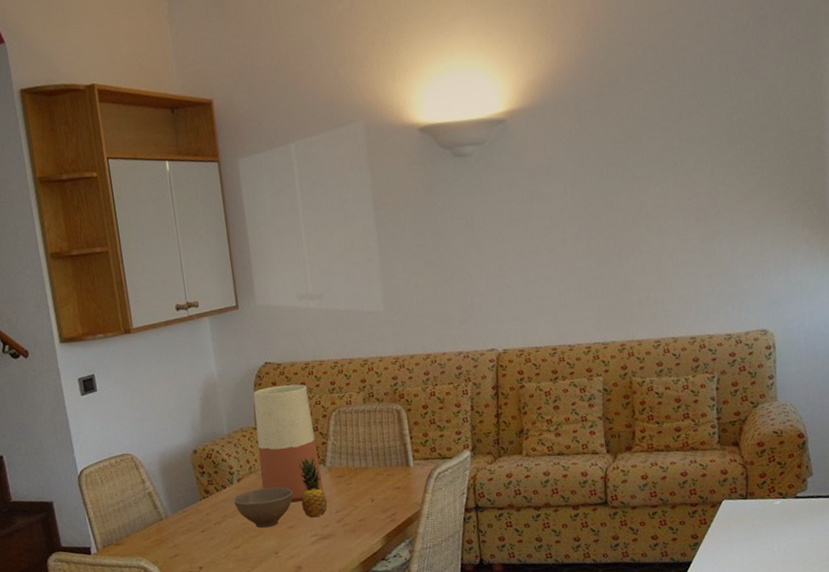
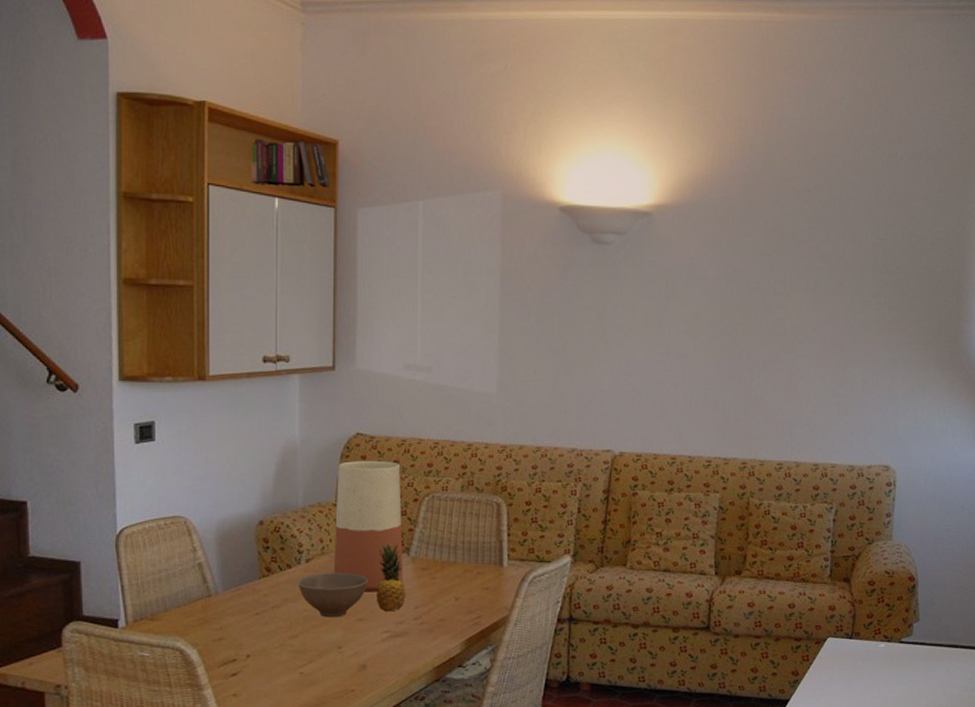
books: none [139,105,212,153] -> present [251,140,331,188]

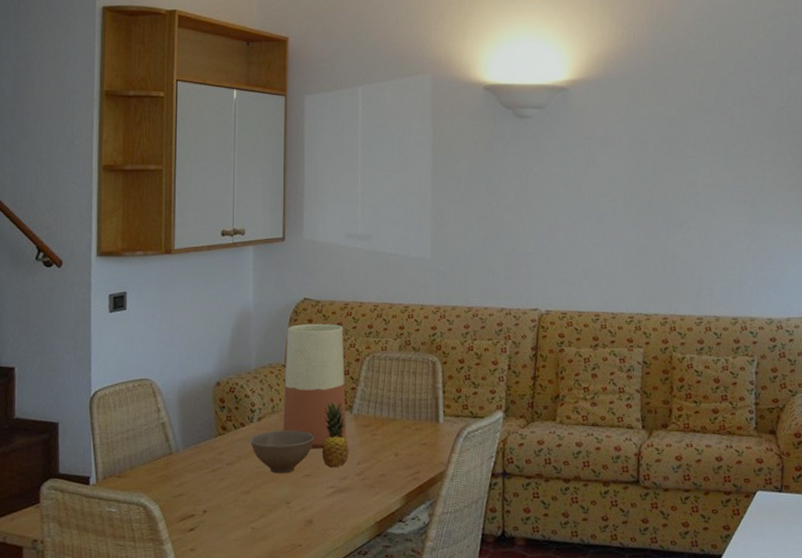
books: present [251,140,331,188] -> none [213,40,282,80]

